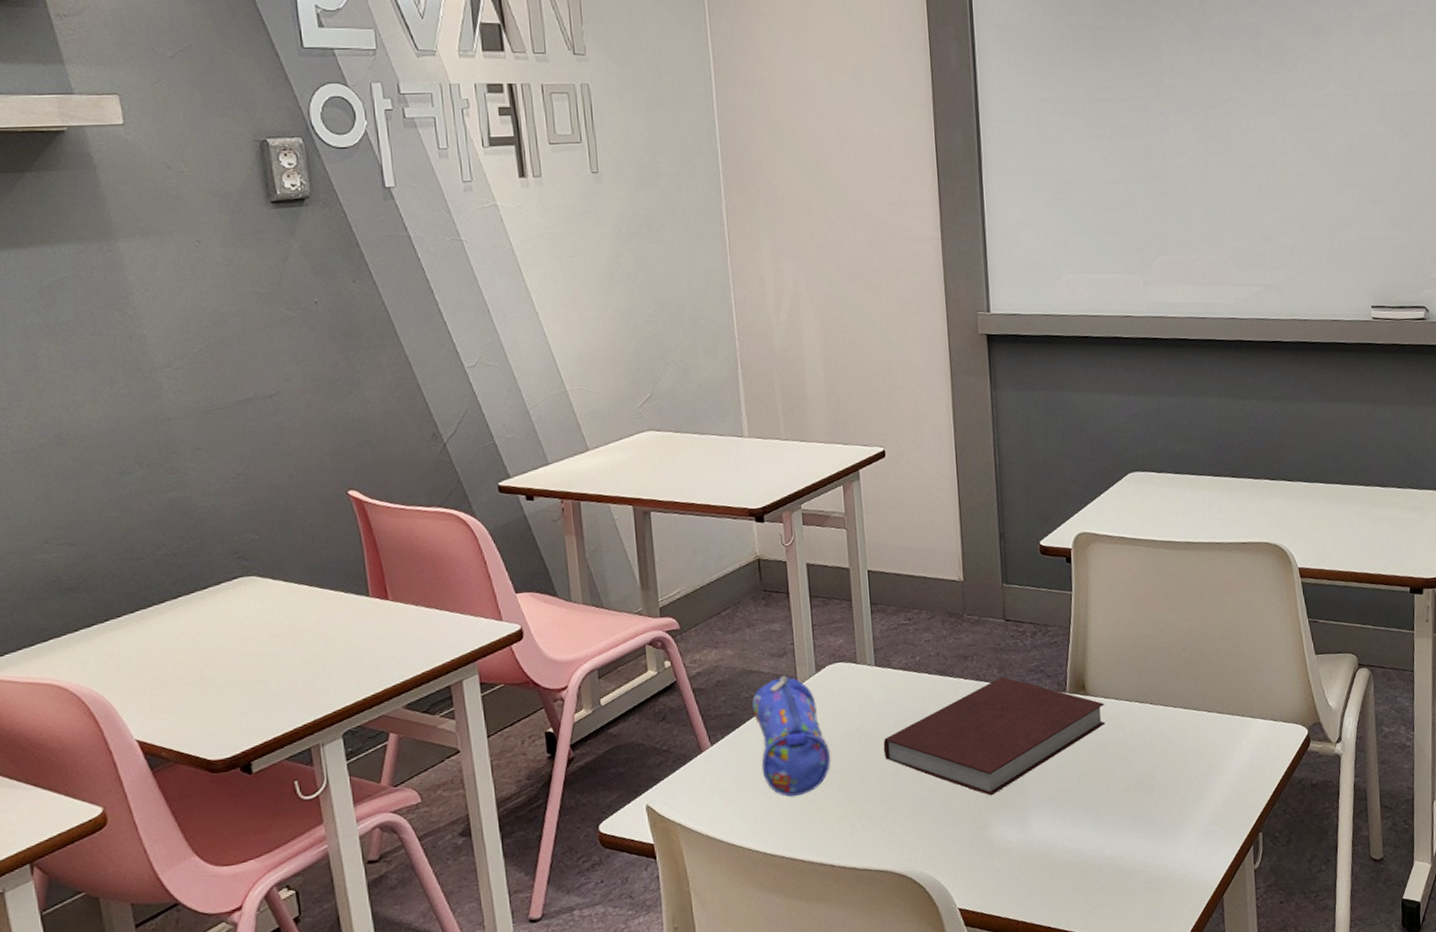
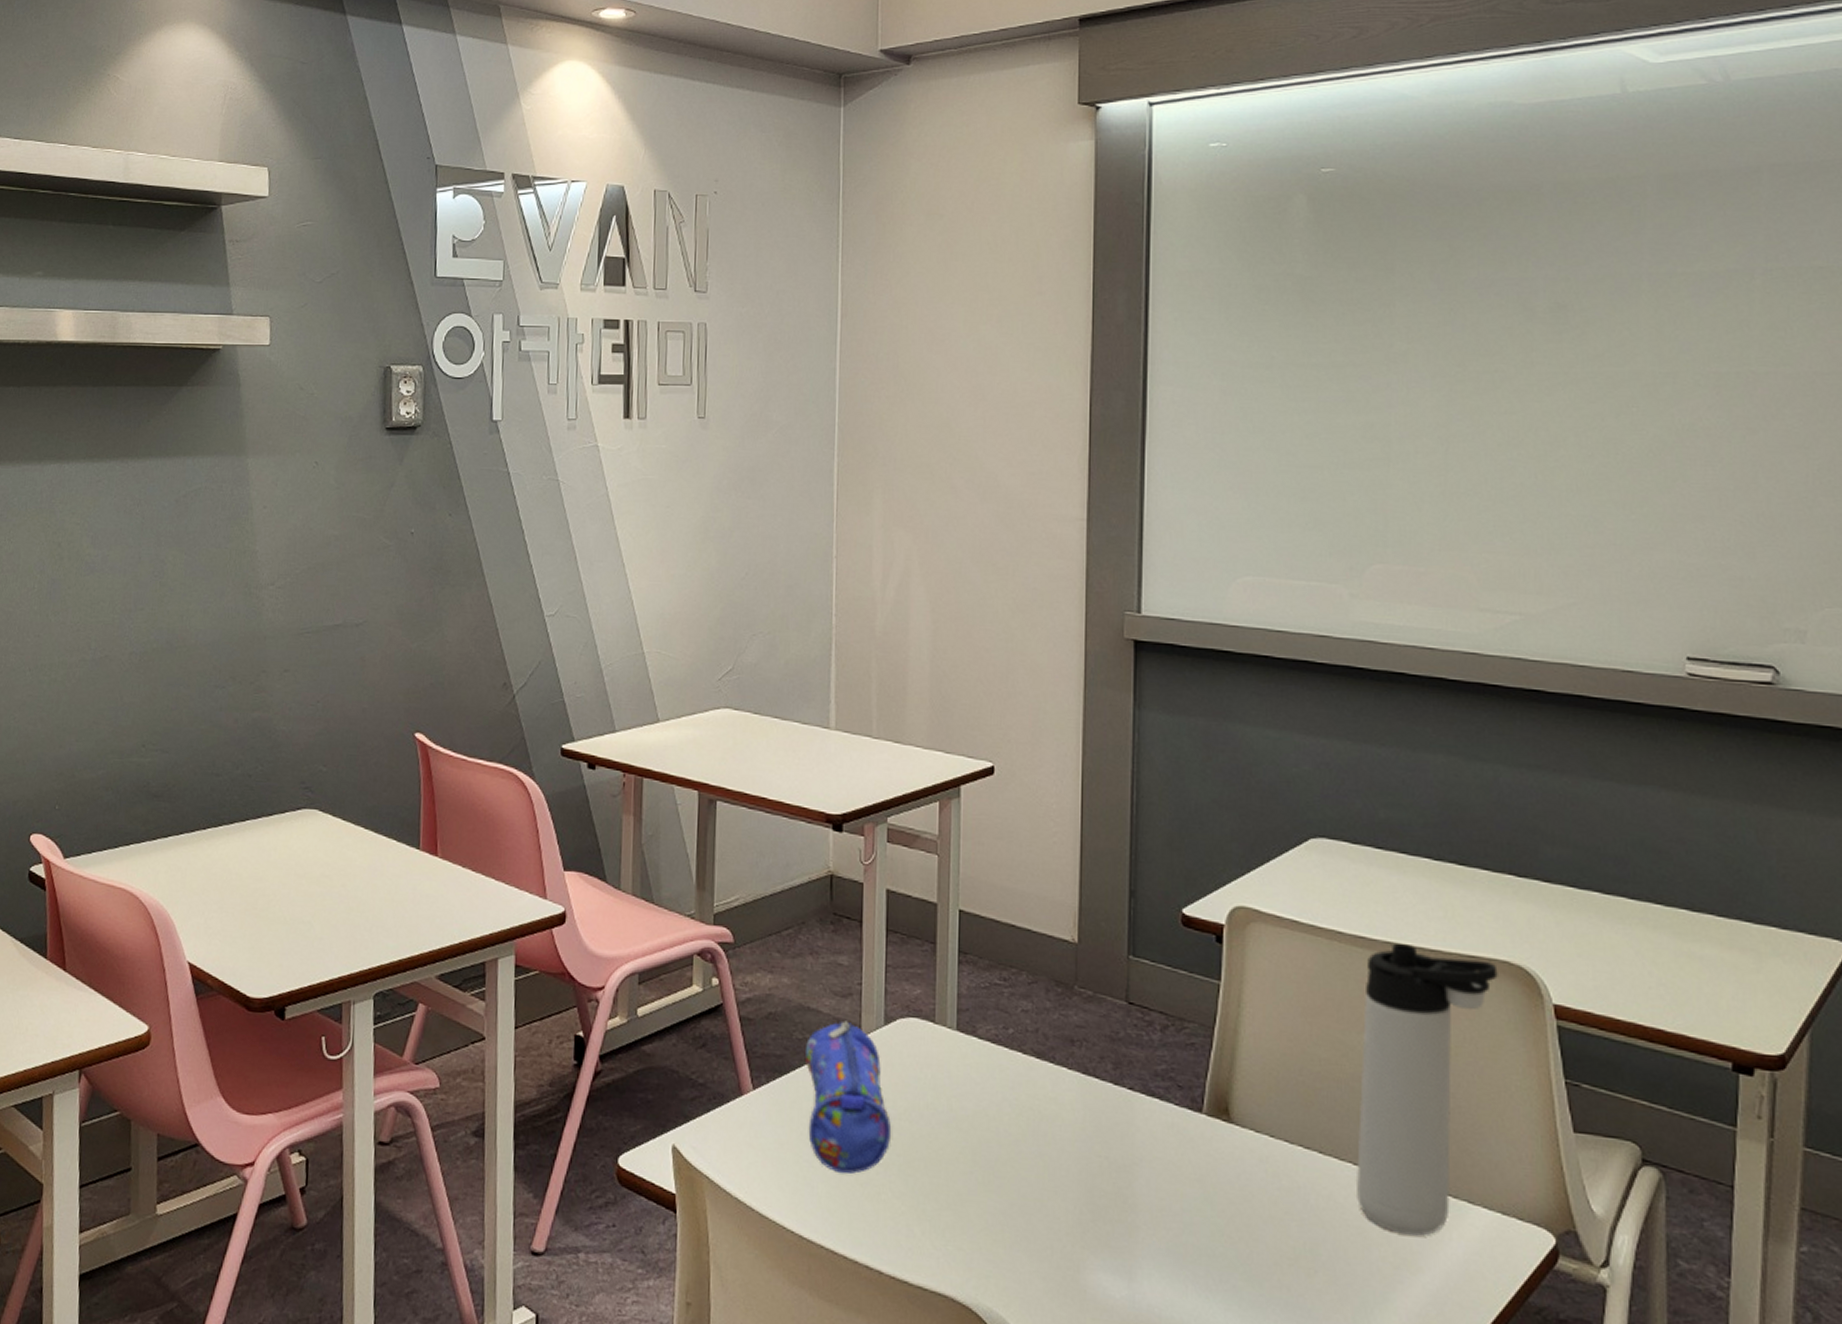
notebook: present [883,676,1105,796] -> none [957,1075,1254,1230]
thermos bottle: none [1173,541,1262,750] -> present [1357,942,1498,1236]

